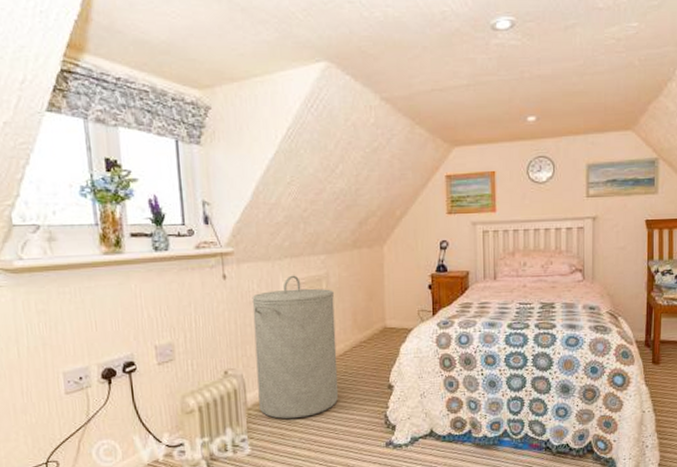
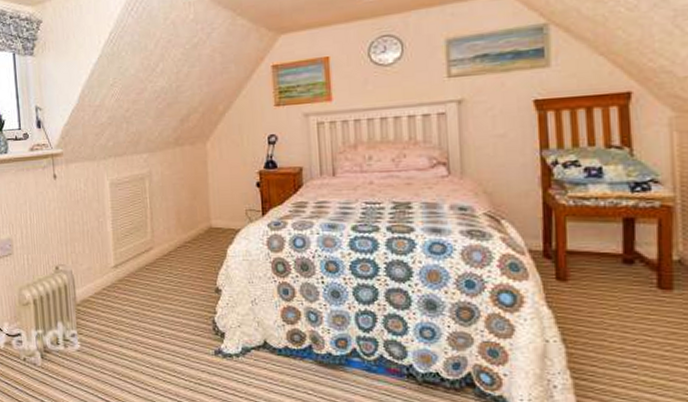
laundry hamper: present [252,275,339,419] -> none [79,174,164,317]

